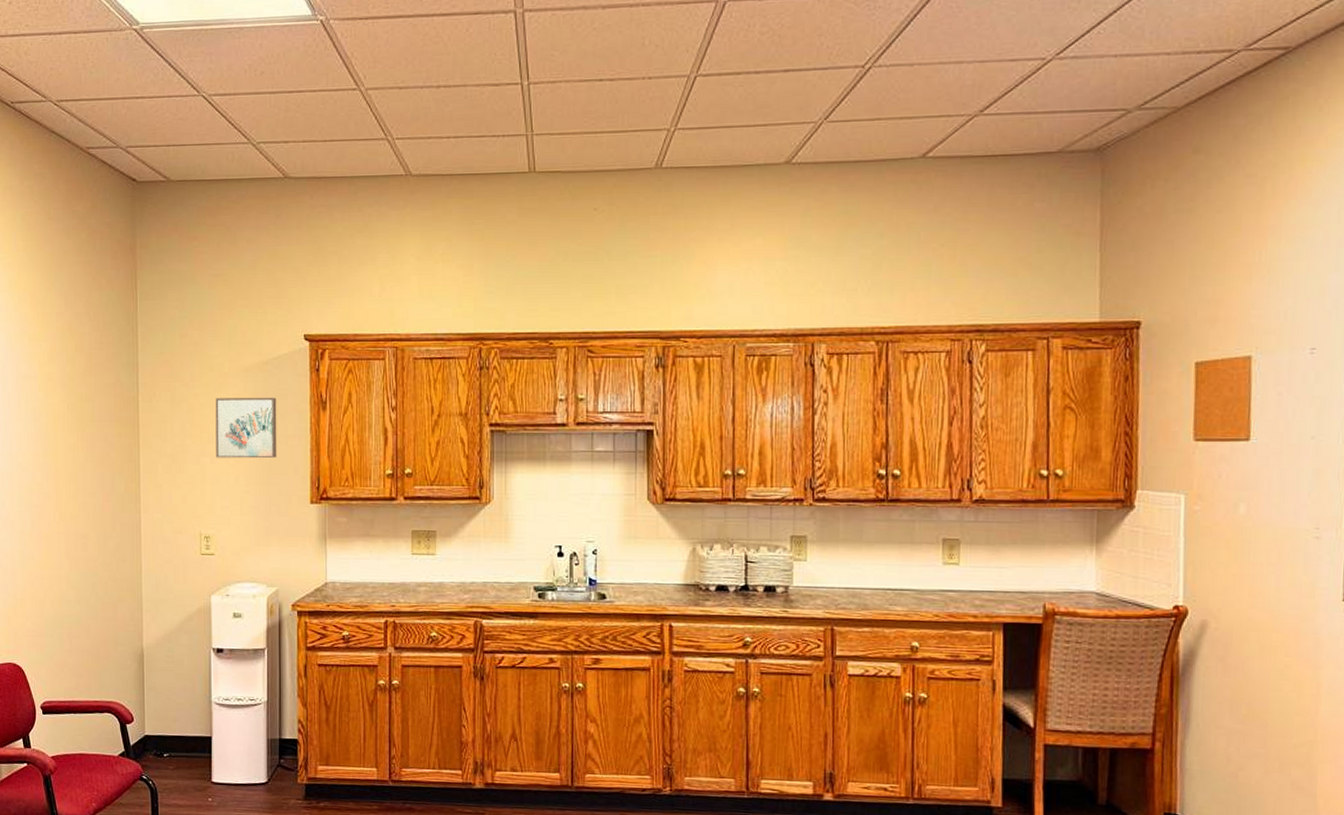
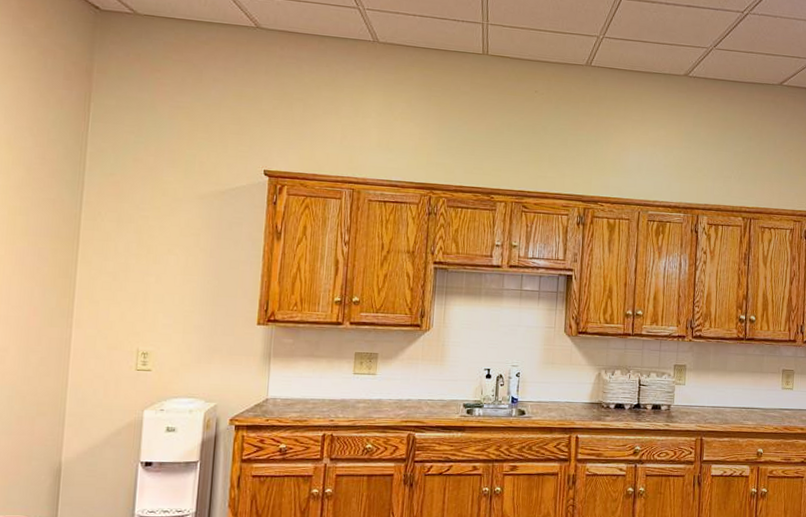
wall art: present [215,397,277,459] -> none [162,221,231,281]

